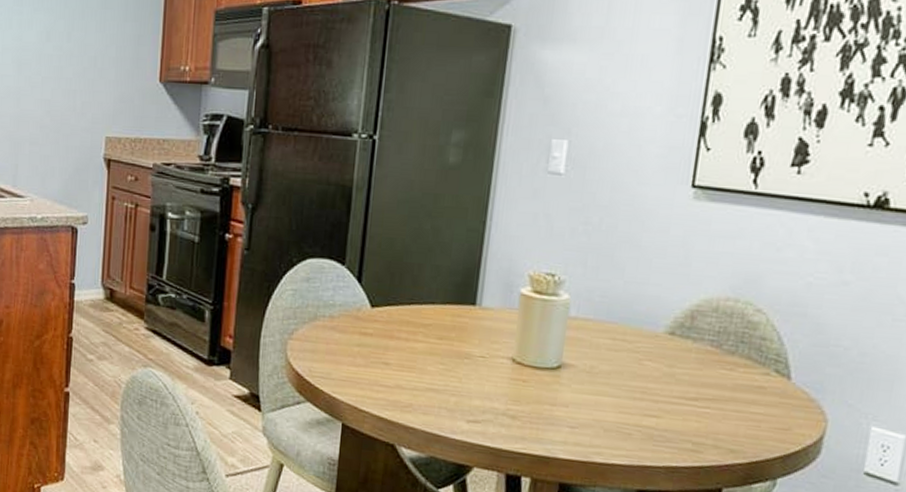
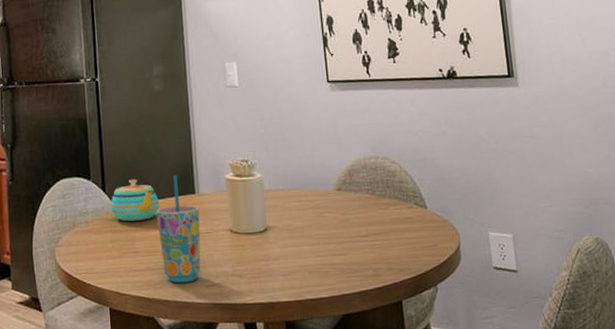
teapot: none [362,273,428,327] -> present [109,179,160,222]
cup: none [417,278,477,413] -> present [156,175,201,283]

